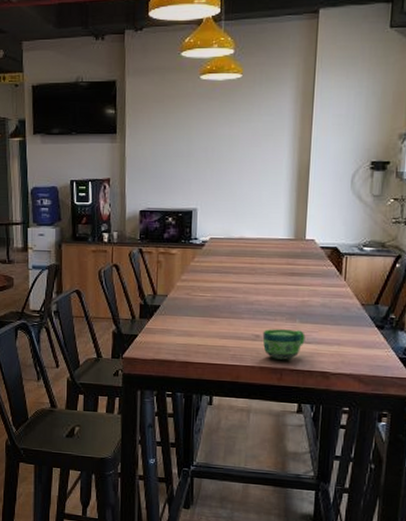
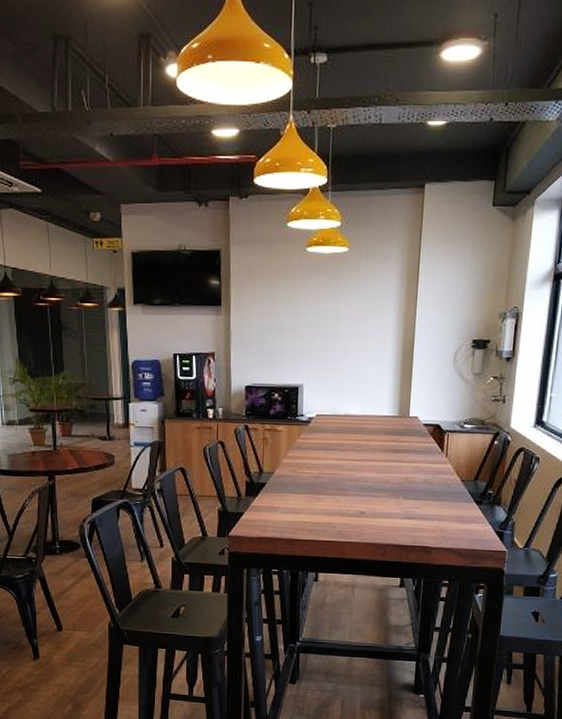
cup: present [262,329,305,360] -> none [367,505,408,536]

